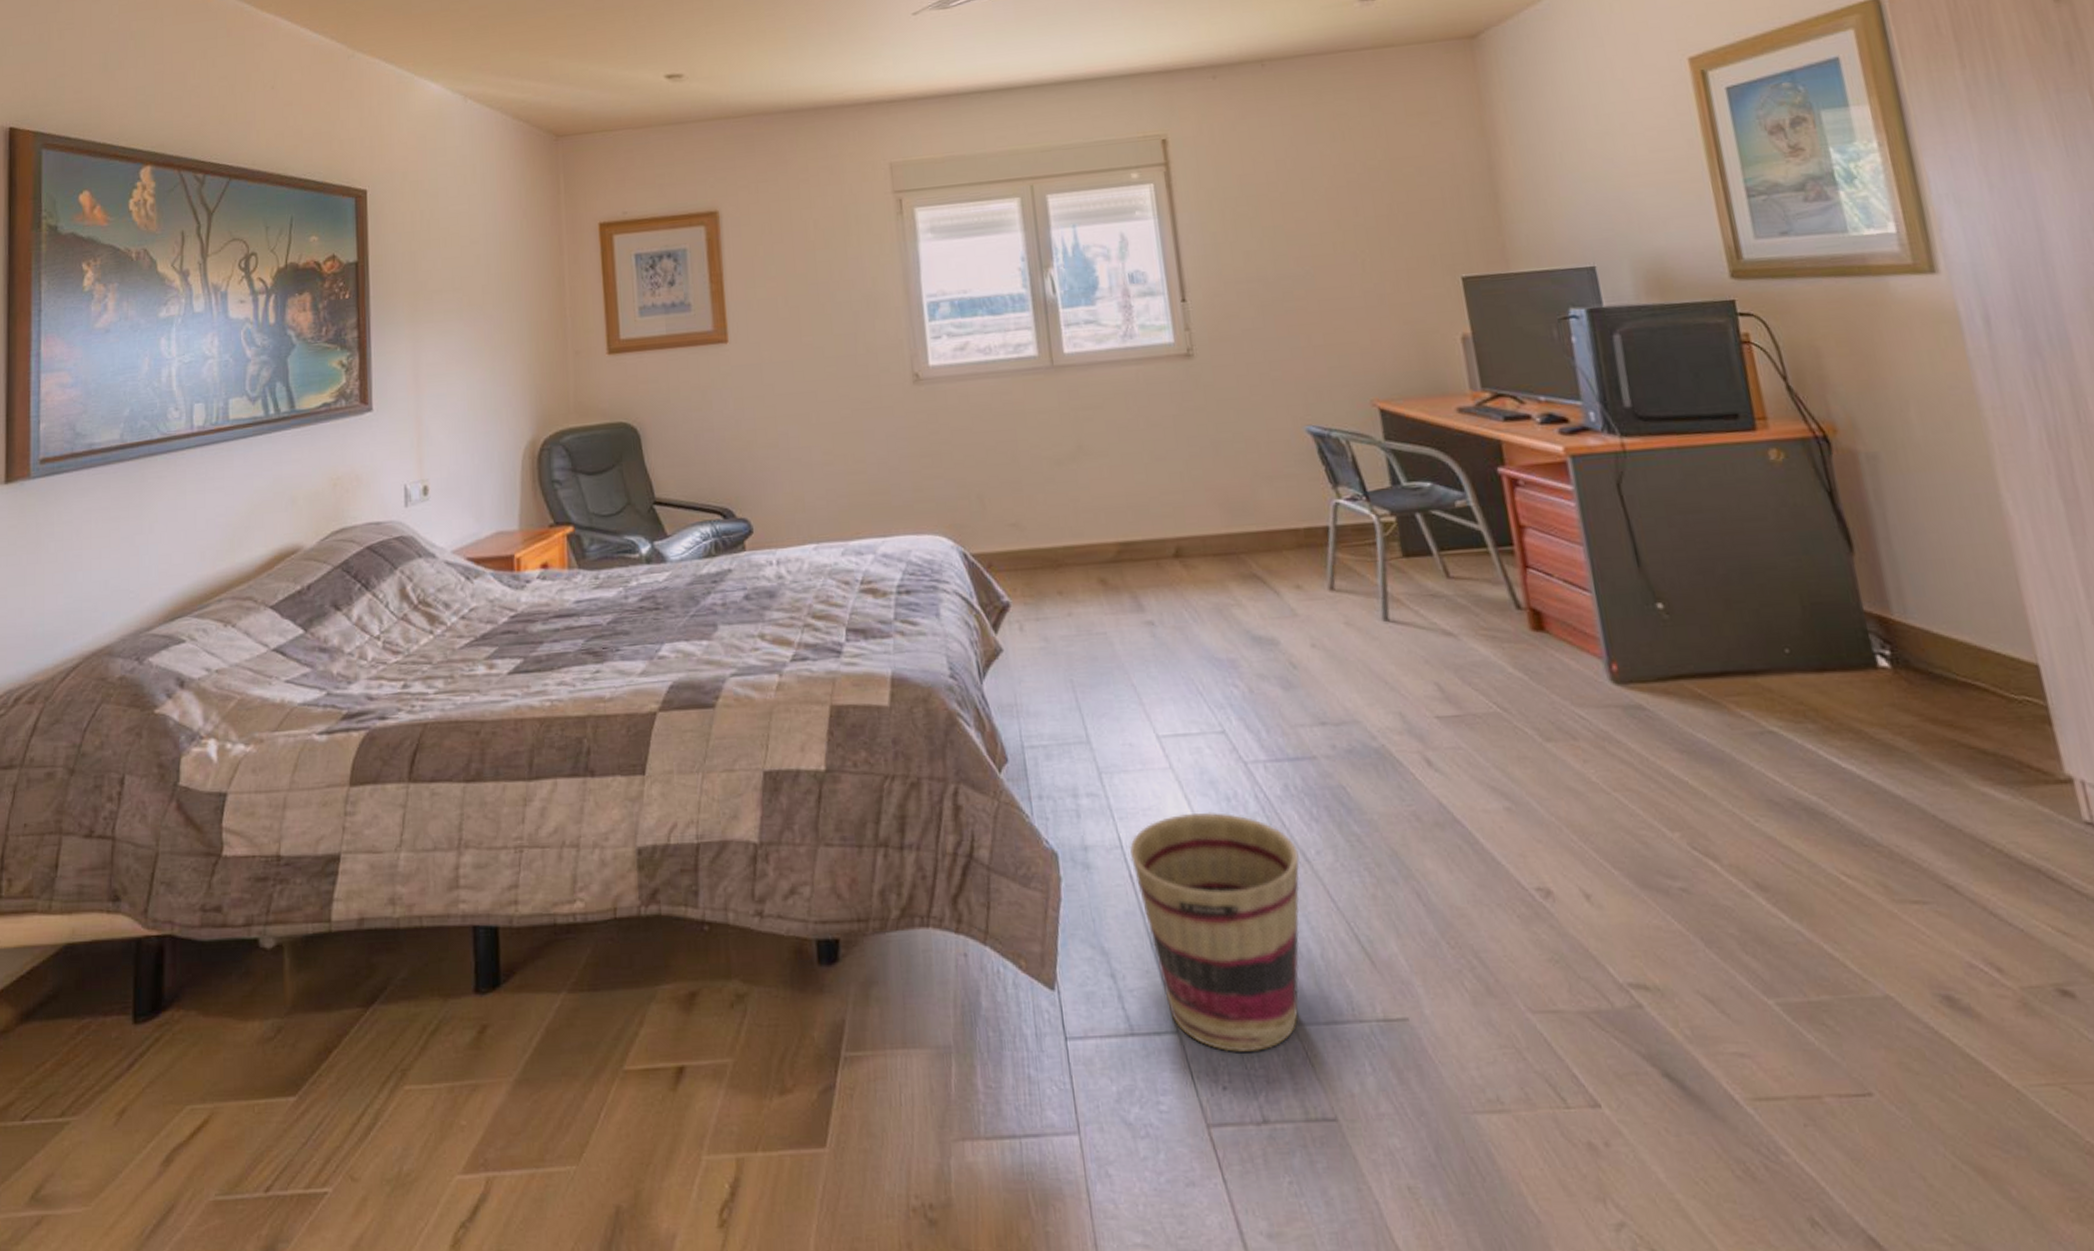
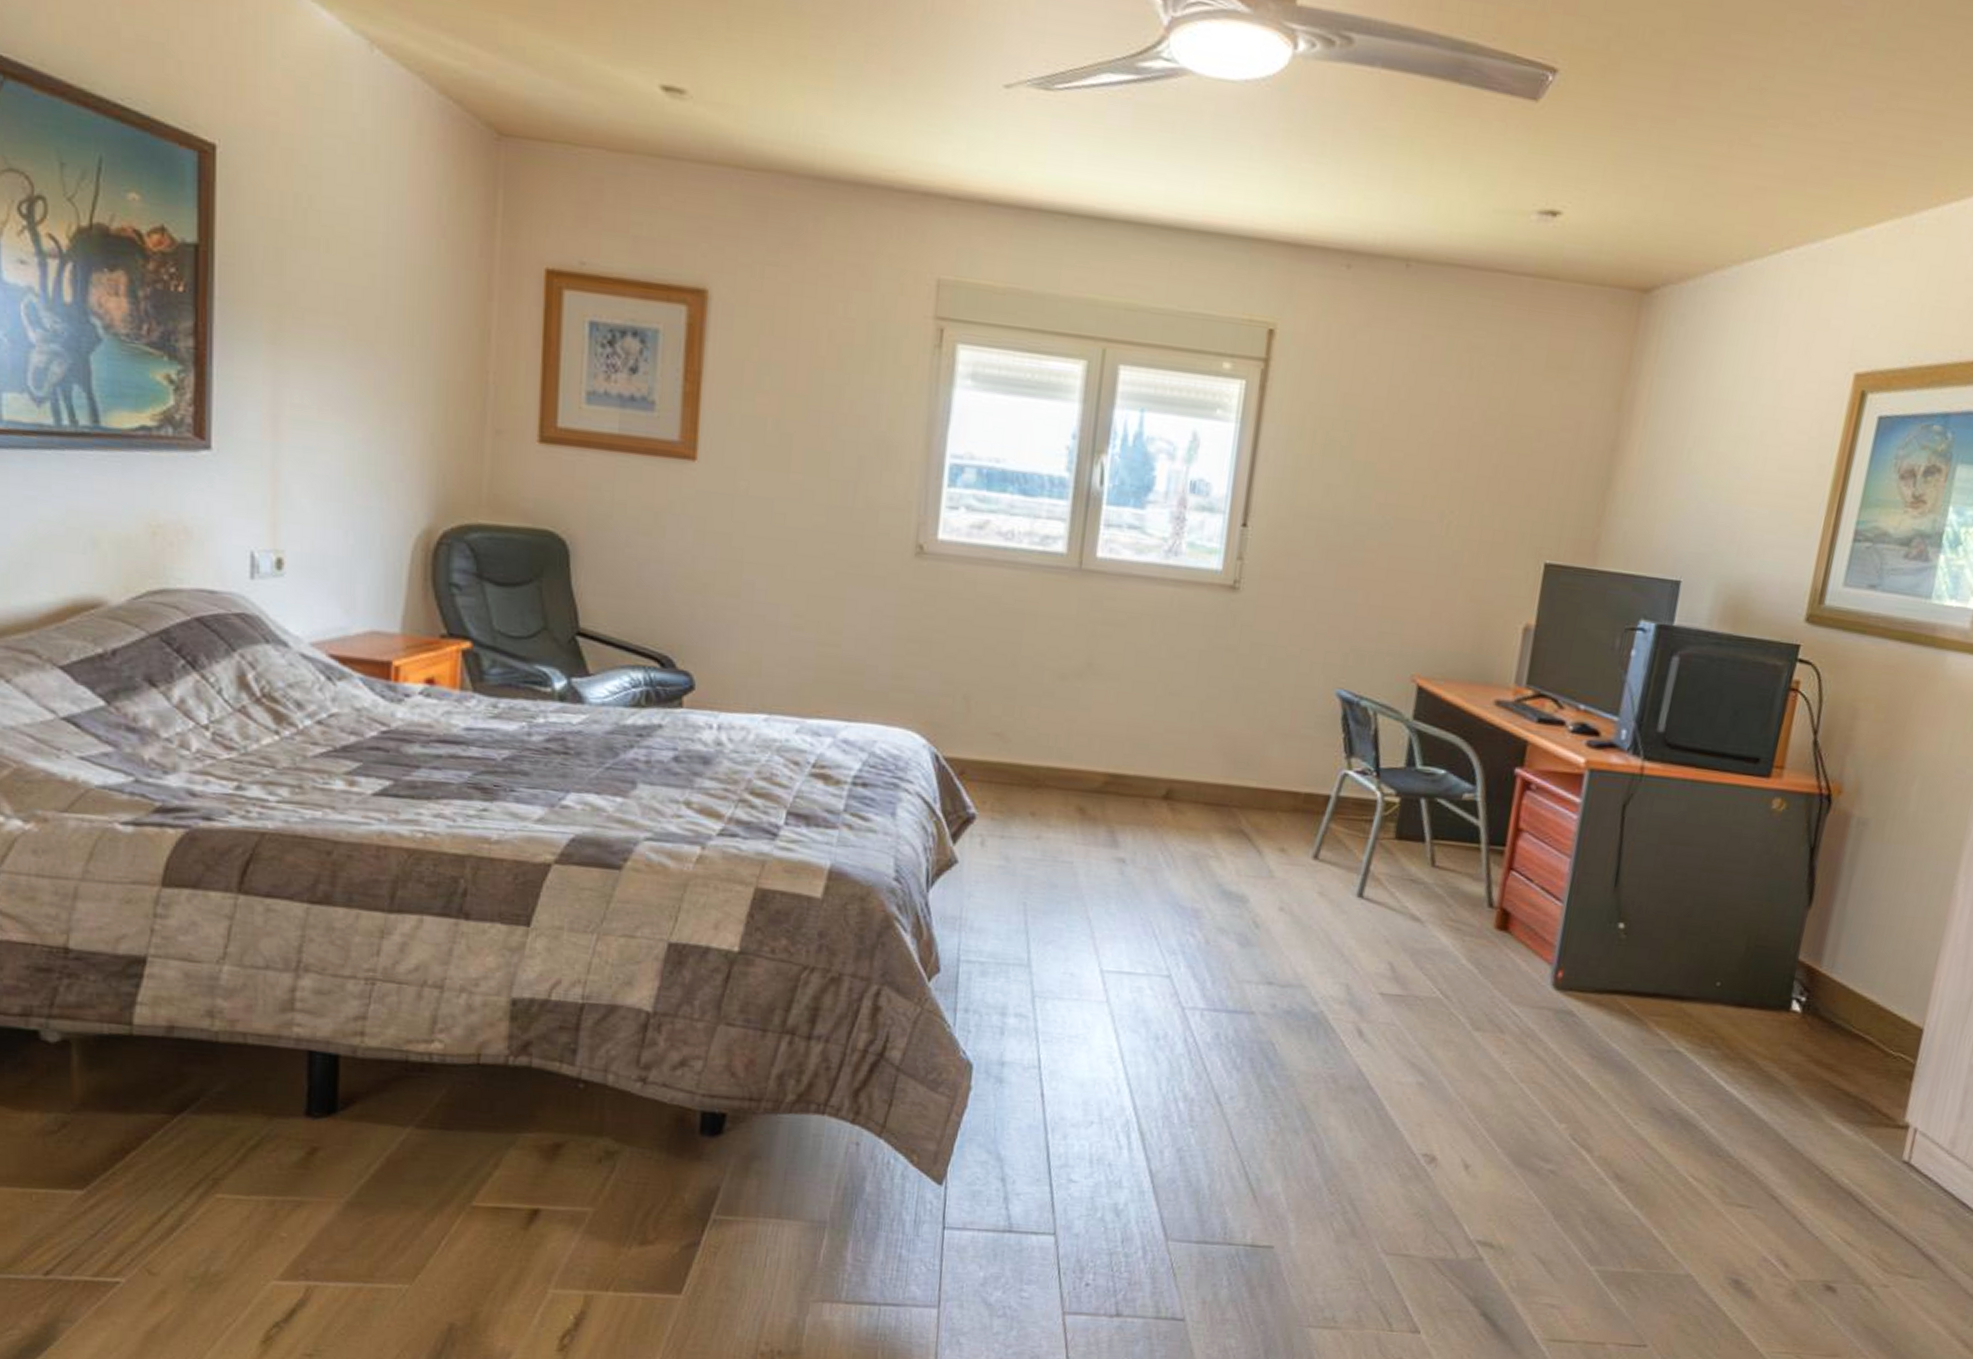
basket: present [1130,811,1300,1052] -> none [1046,1046,1212,1258]

